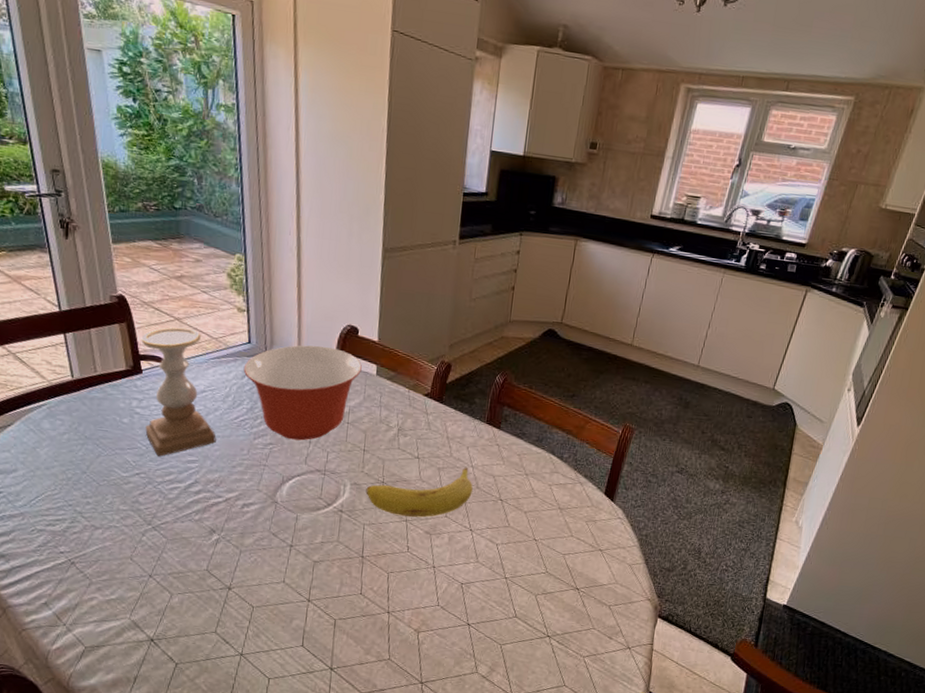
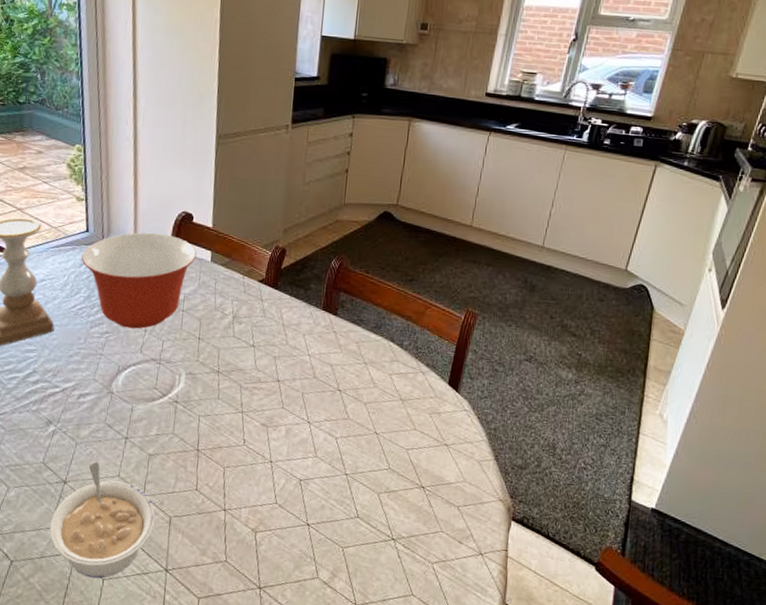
legume: none [214,569,320,678] -> present [49,462,155,579]
fruit: present [366,467,473,518] -> none [201,356,310,409]

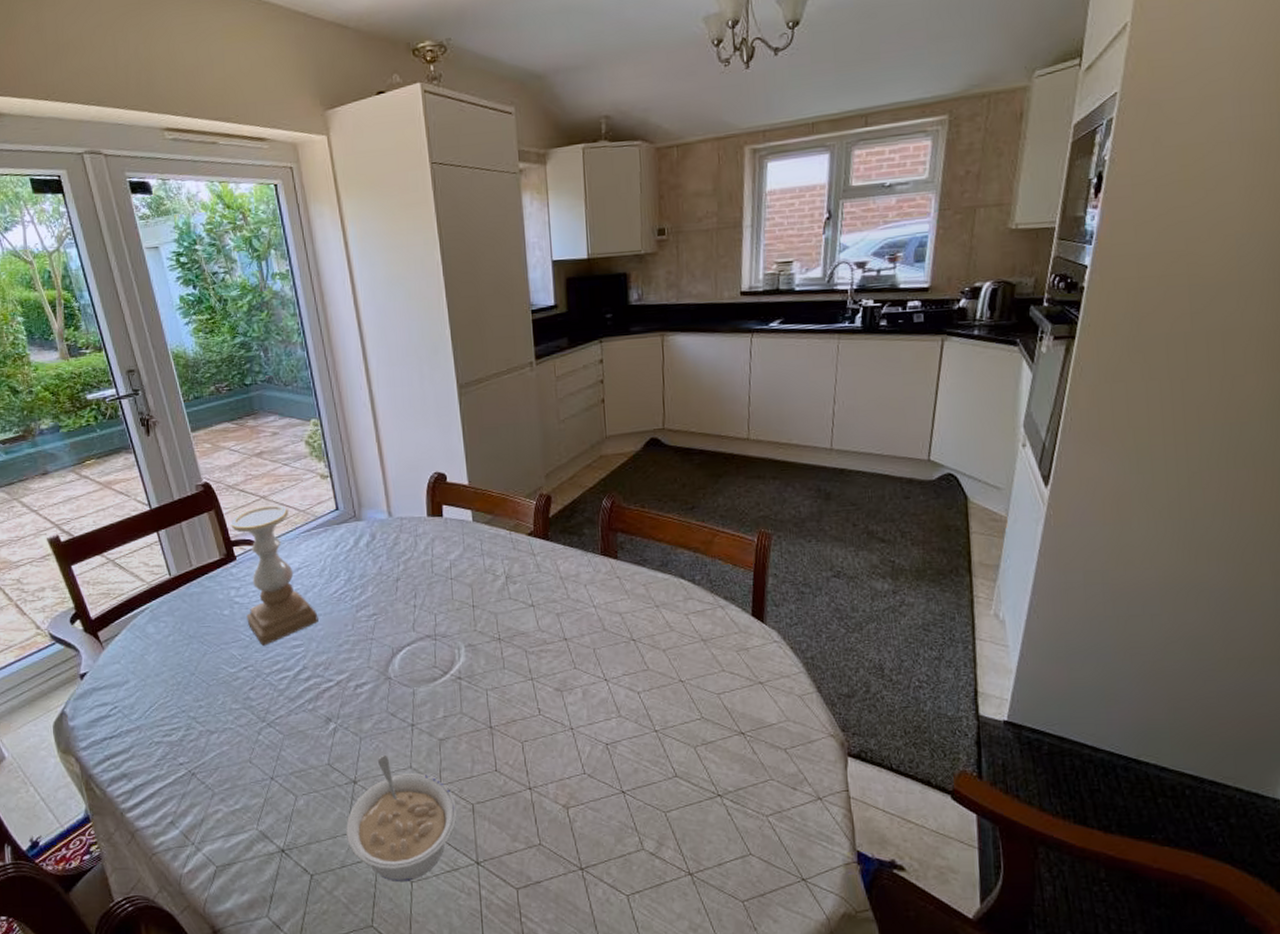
mixing bowl: present [81,232,197,329] -> none [335,499,456,607]

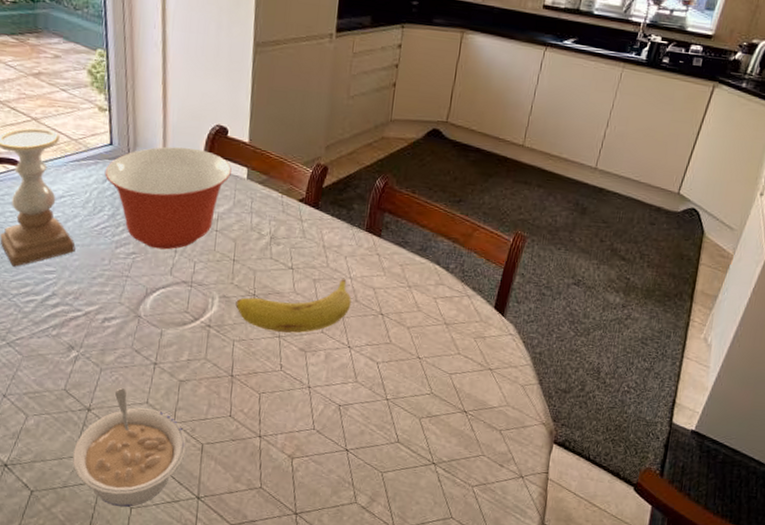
mixing bowl: none [335,499,456,607] -> present [104,146,232,250]
fruit: none [482,608,600,674] -> present [235,279,351,333]

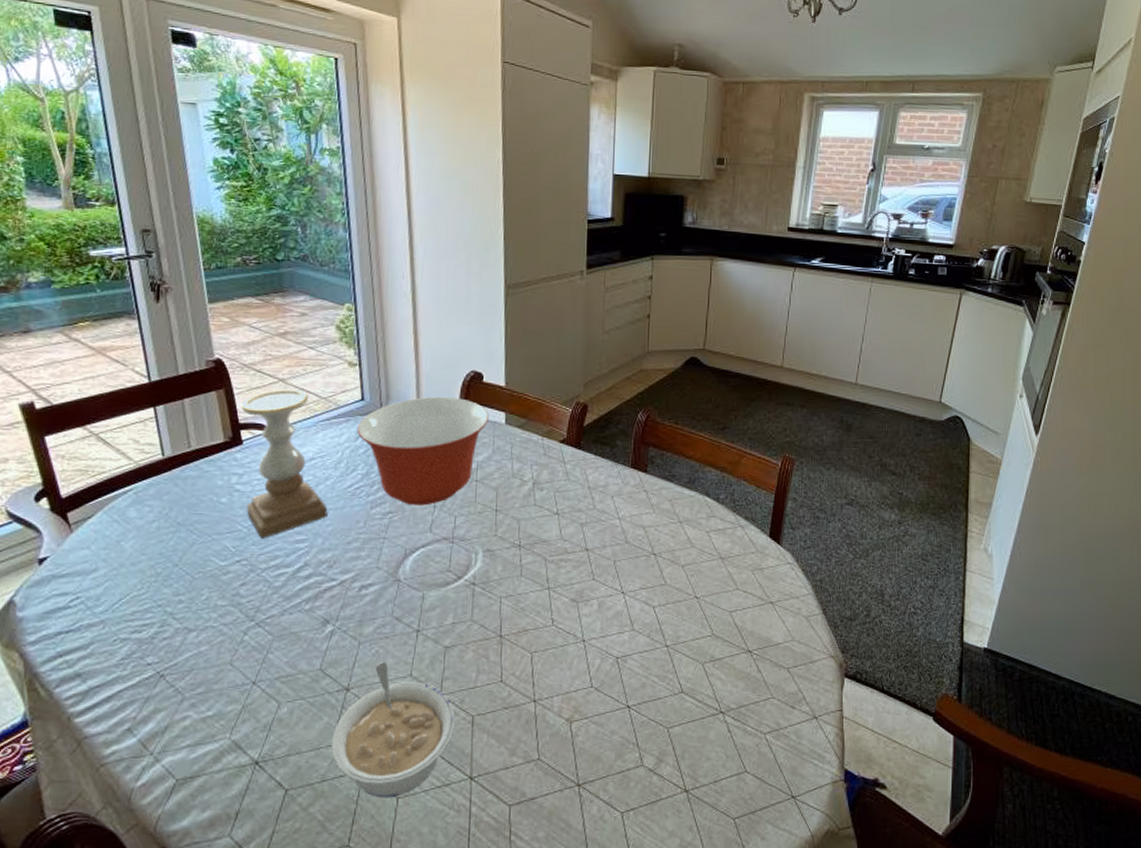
fruit: present [235,279,351,333] -> none [500,520,621,583]

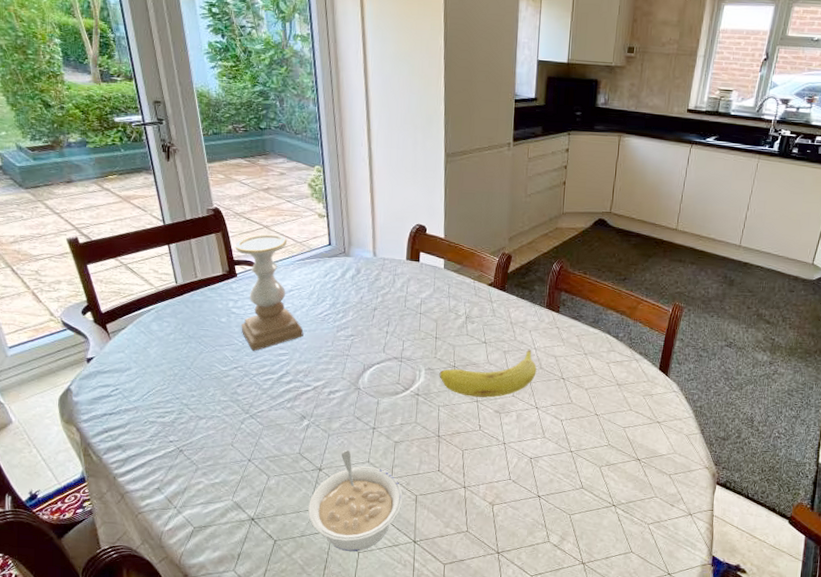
mixing bowl: present [357,396,489,506] -> none [325,244,431,331]
fruit: none [500,520,621,583] -> present [439,350,537,398]

